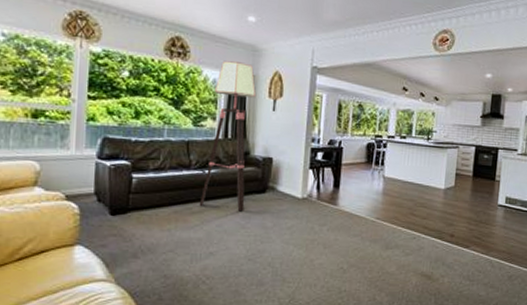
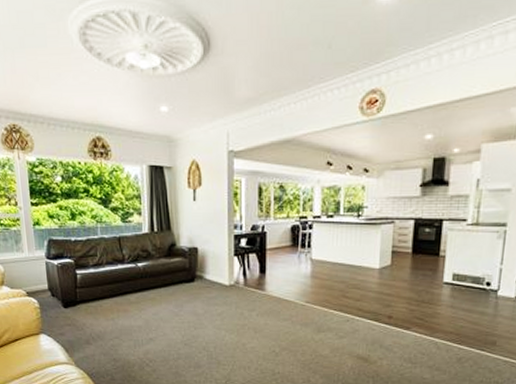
floor lamp: present [199,60,256,212] -> none [135,155,176,301]

